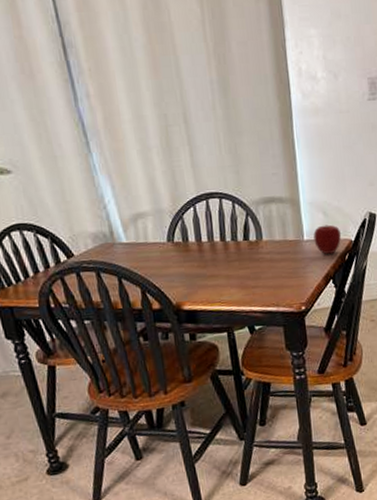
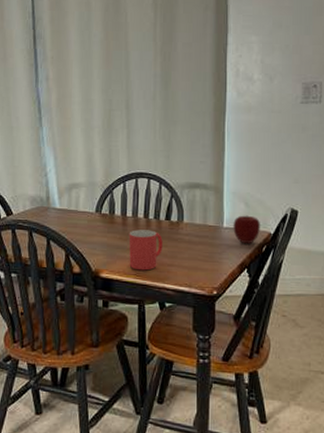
mug: none [207,253,245,297] -> present [128,229,163,271]

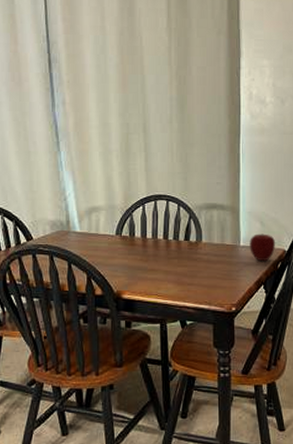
mug: present [128,229,163,271] -> none [149,251,182,290]

